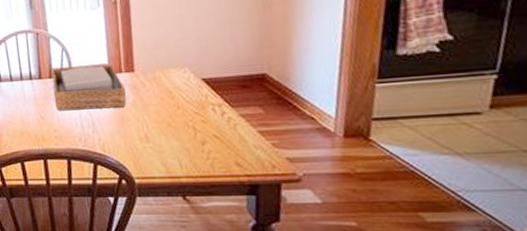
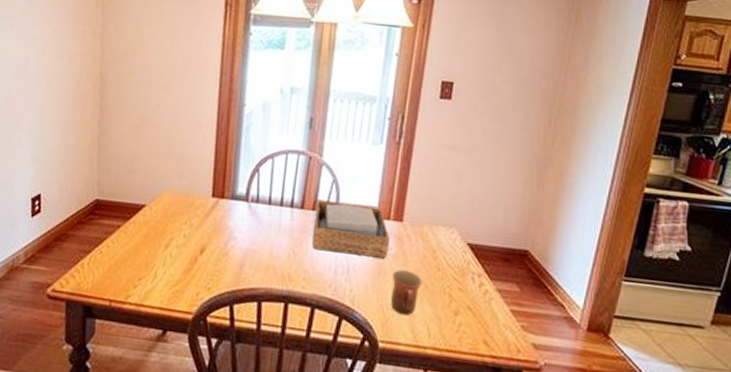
mug: none [134,114,165,152] -> present [390,270,423,315]

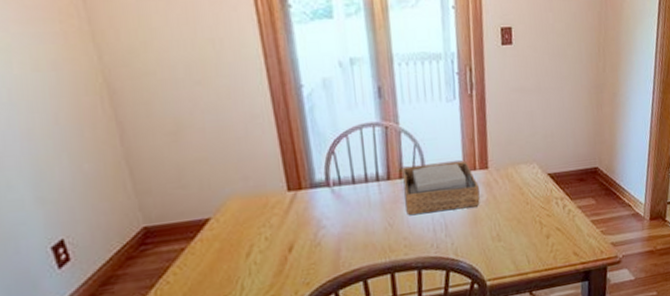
mug: present [390,270,423,315] -> none [487,211,516,251]

